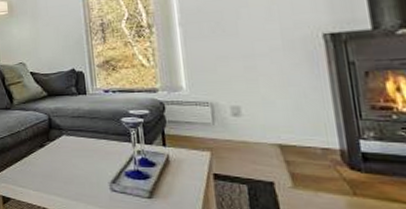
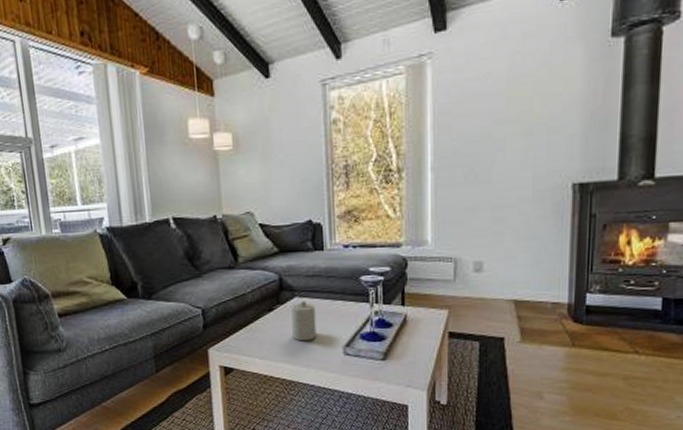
candle: none [60,139,84,176] -> present [291,301,317,342]

